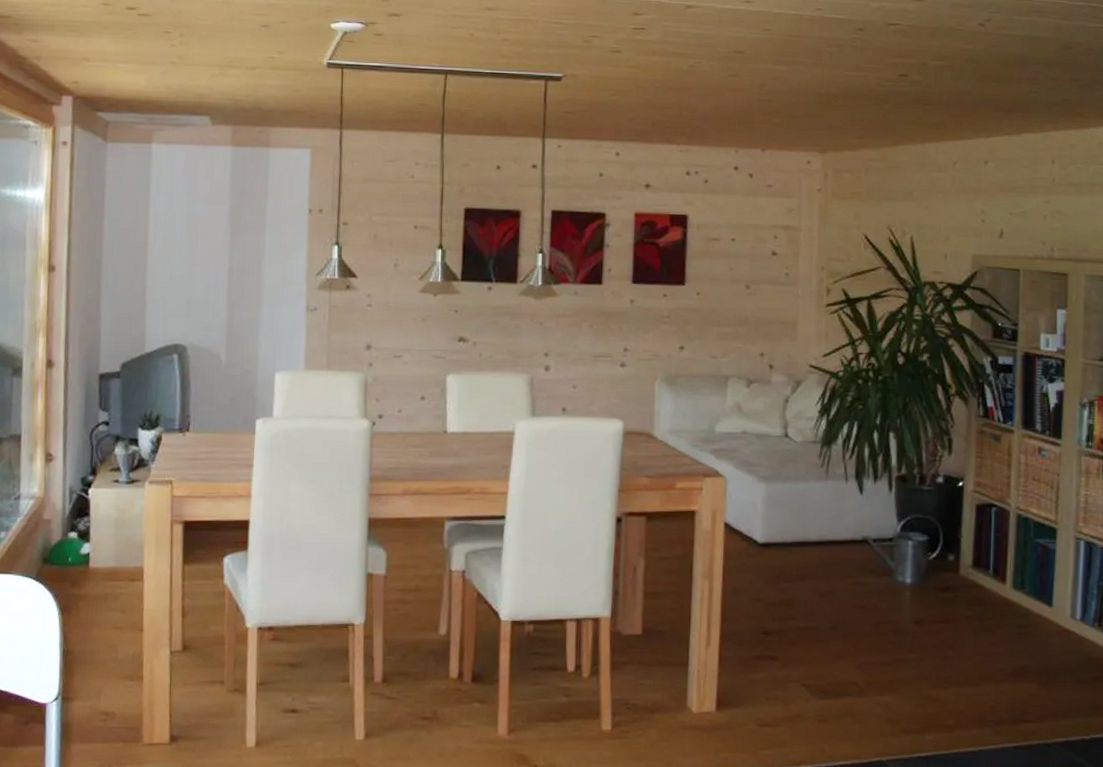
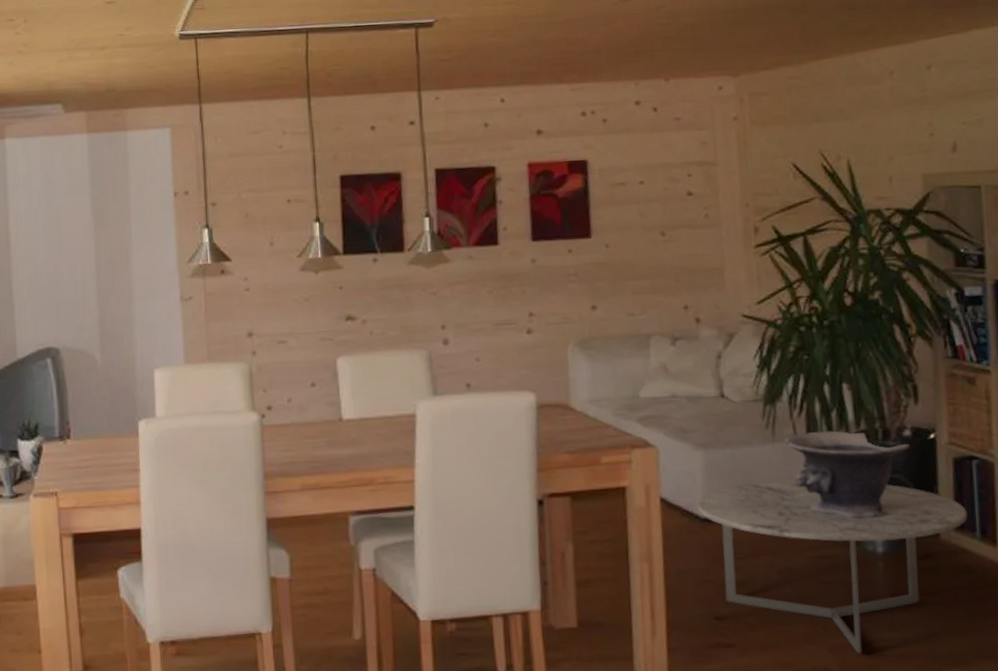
coffee table: none [757,513,984,671] -> present [698,480,968,654]
decorative bowl: none [837,473,941,552] -> present [785,431,910,518]

